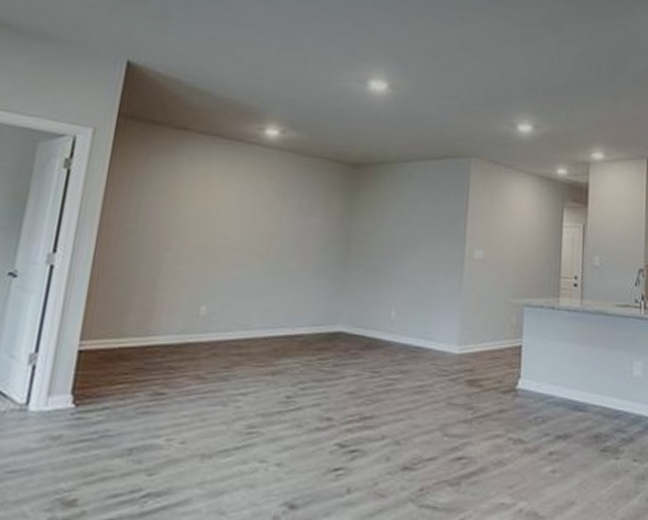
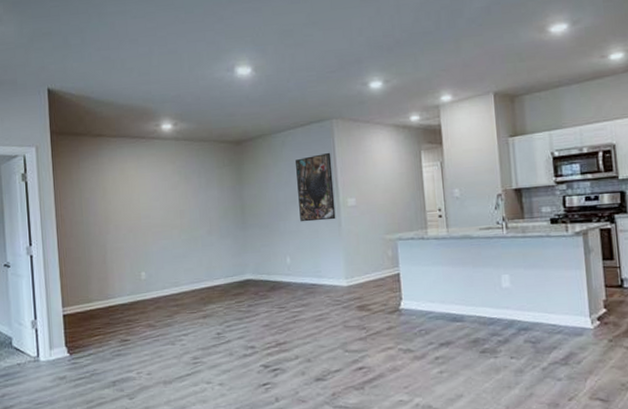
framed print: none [415,193,464,273] -> present [296,152,336,222]

